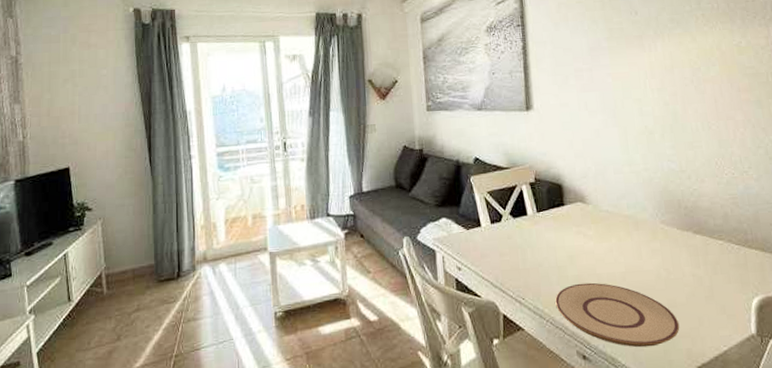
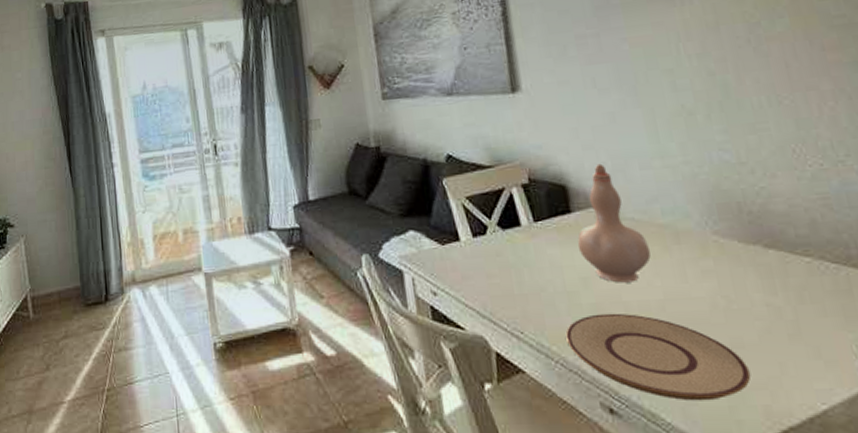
vase: none [567,168,619,260] -> present [577,163,652,283]

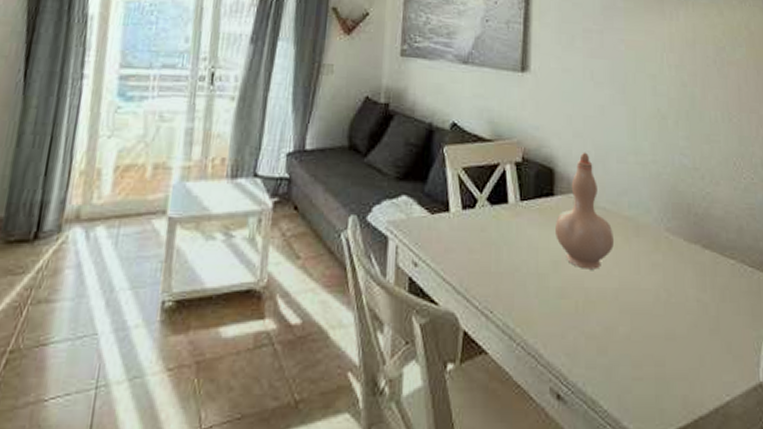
plate: present [565,313,751,401] -> none [530,298,677,389]

